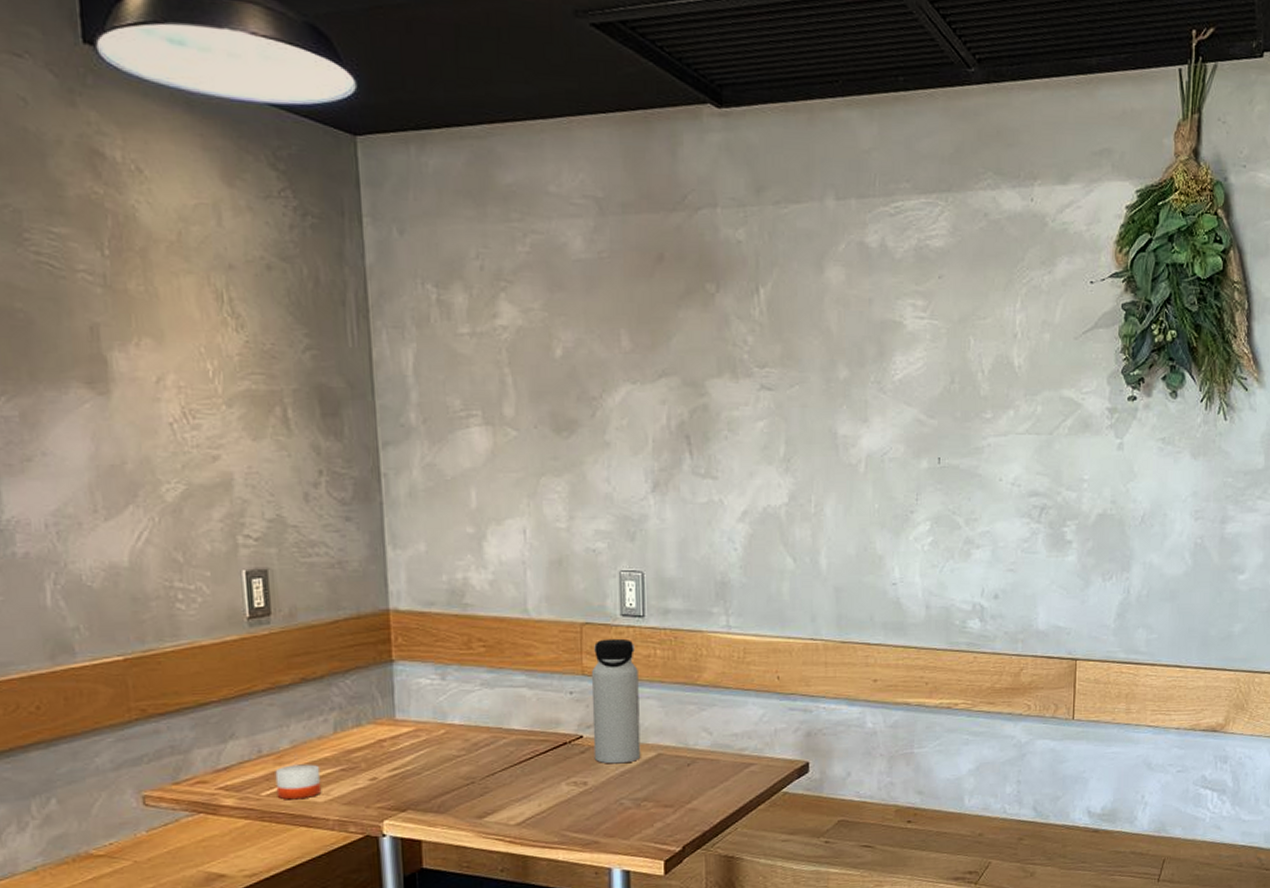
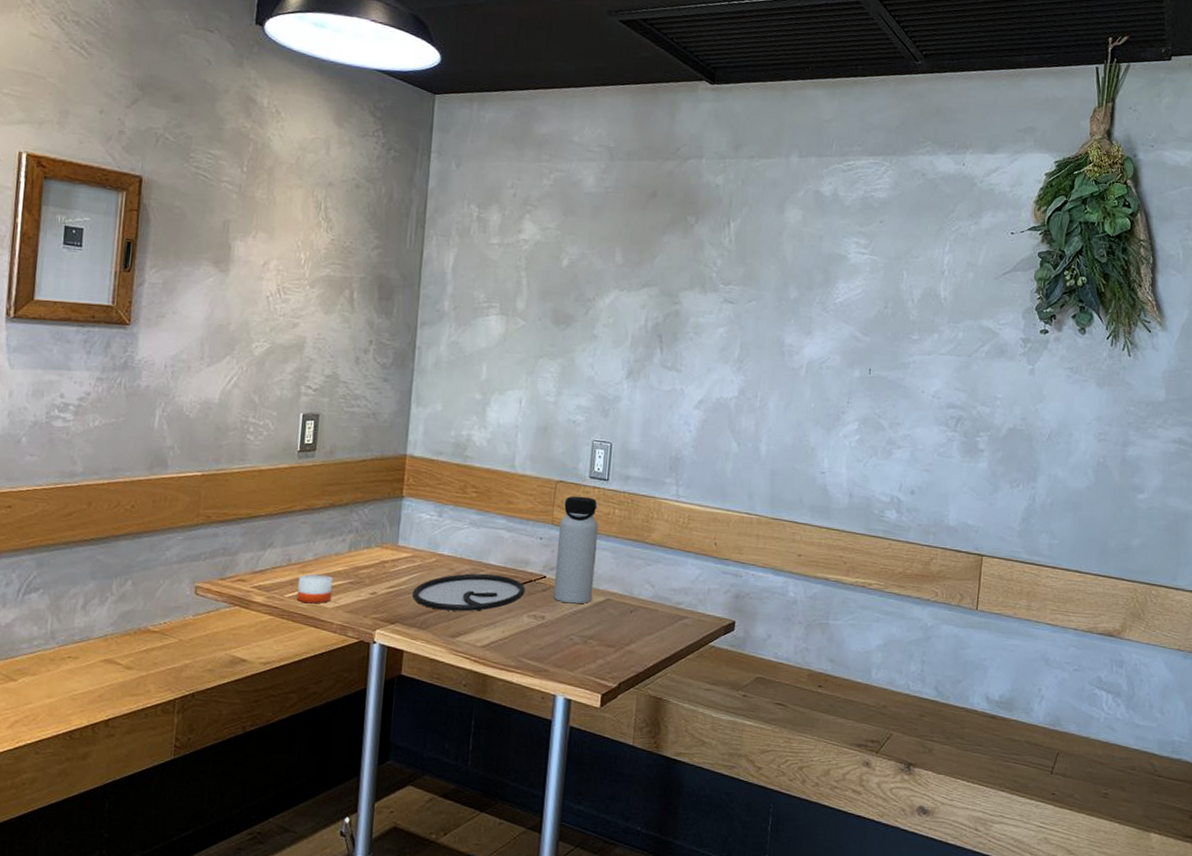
plate: none [421,740,560,789] -> present [412,573,526,612]

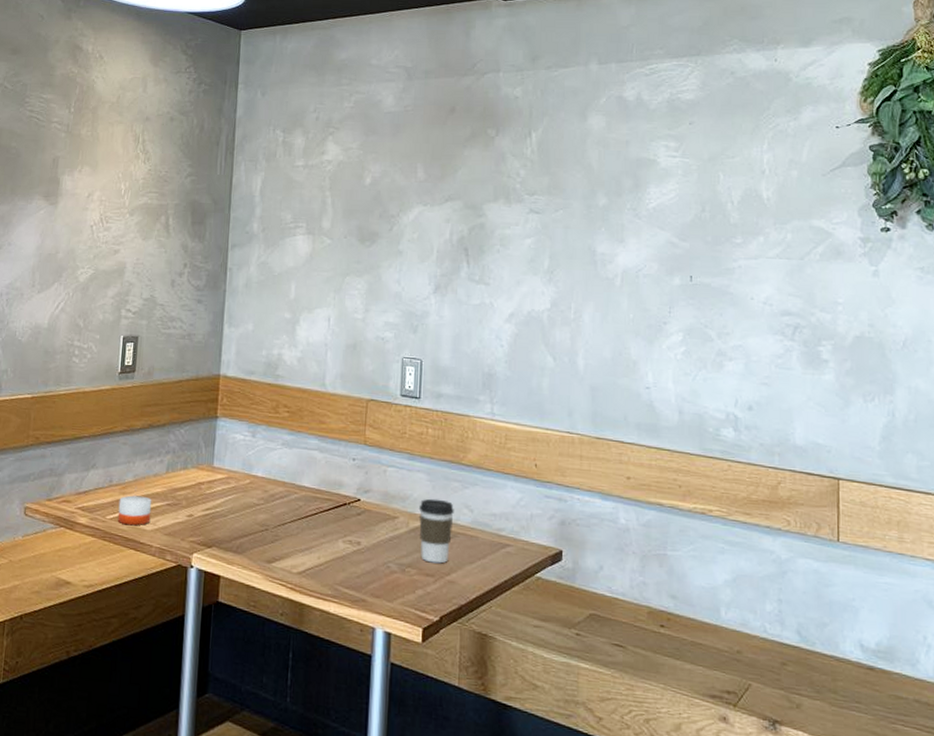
plate: present [412,573,526,612] -> none [227,496,340,536]
water bottle: present [553,495,598,604] -> none [368,414,412,529]
coffee cup: none [601,575,636,635] -> present [418,498,454,564]

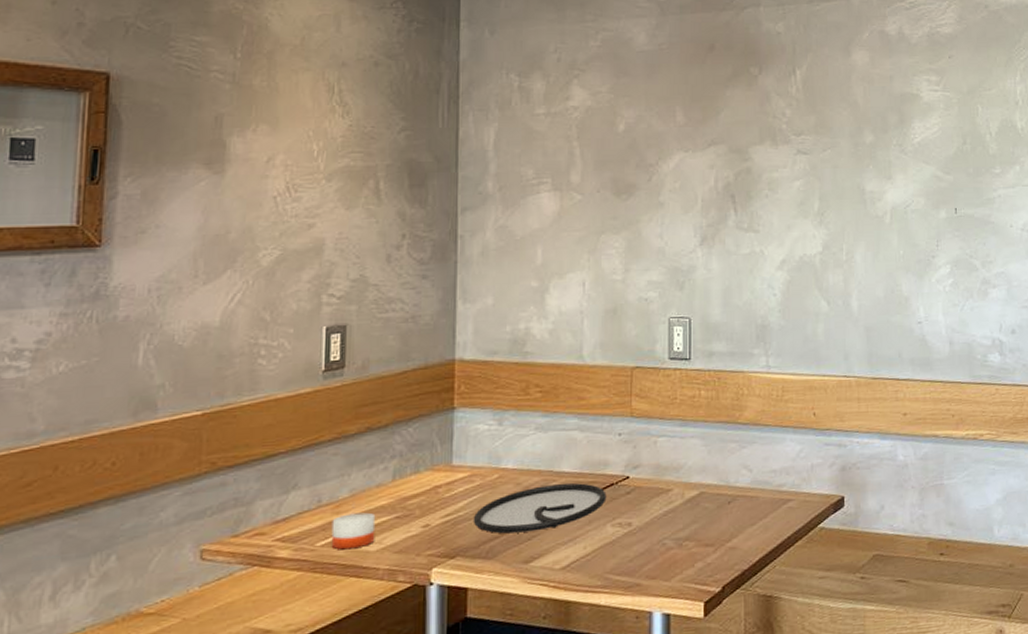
plate: none [227,496,340,536] -> present [473,483,607,534]
coffee cup: present [418,498,454,564] -> none [694,463,732,532]

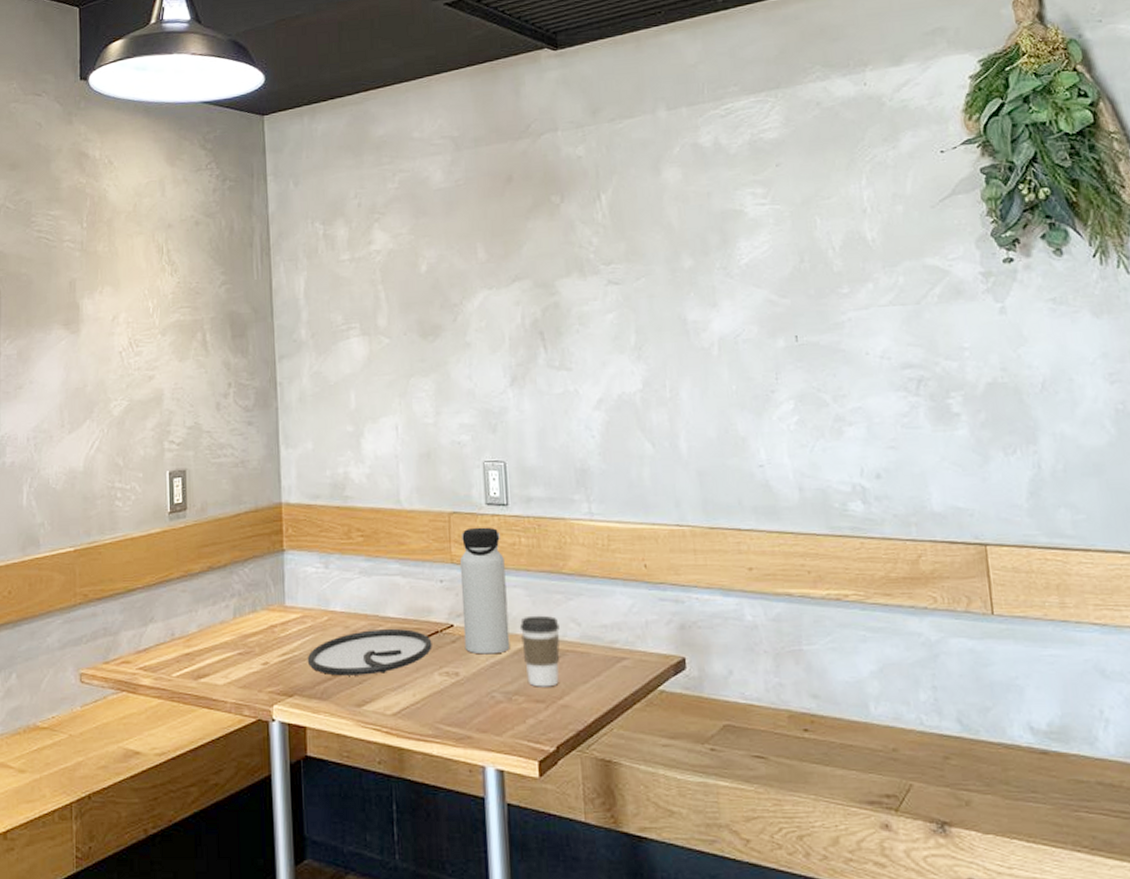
candle: present [331,512,376,550] -> none [184,647,222,682]
water bottle: none [639,380,684,504] -> present [460,527,510,655]
coffee cup: none [694,463,732,532] -> present [519,615,560,687]

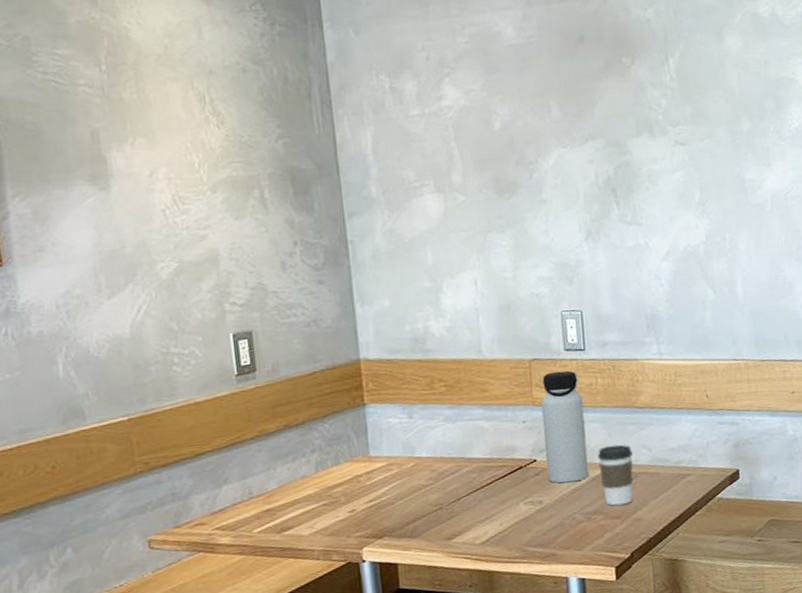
plate: present [307,628,432,676] -> none [395,467,517,515]

